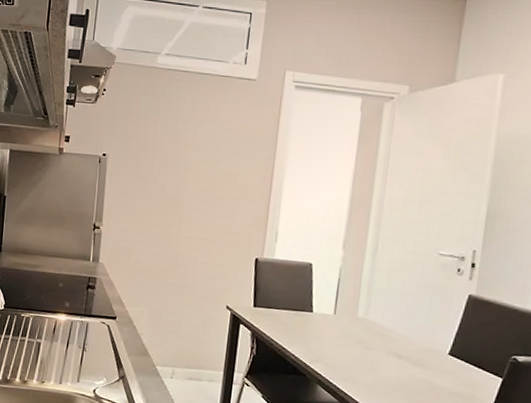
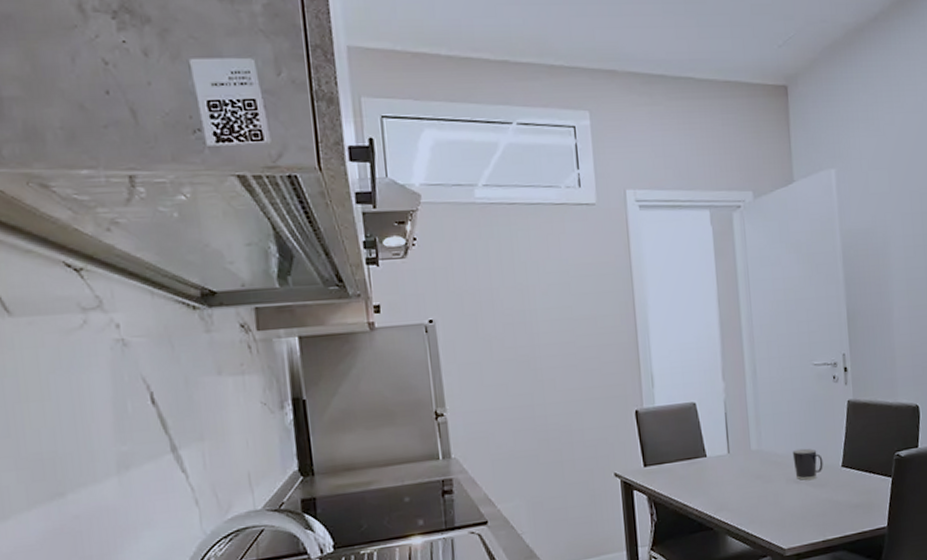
mug: none [397,327,430,358] -> present [792,448,823,480]

